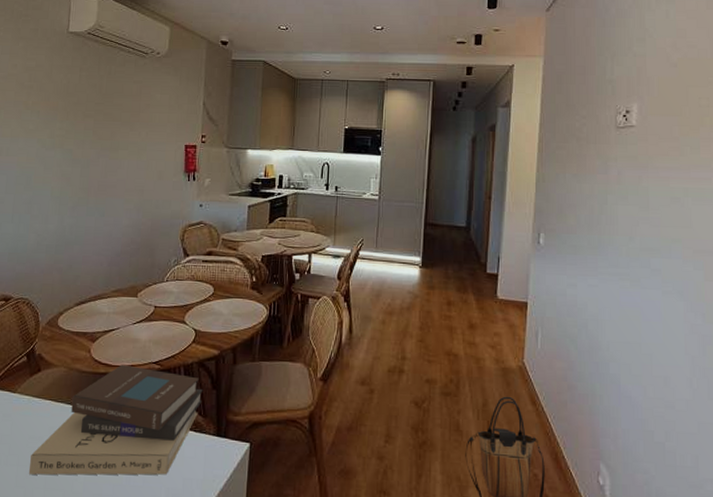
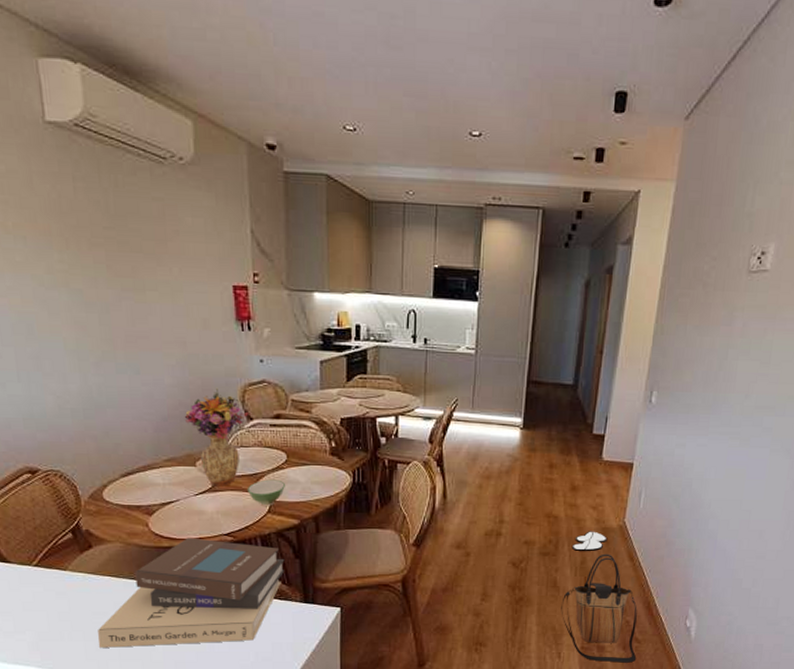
flower arrangement: none [133,228,189,316] -> present [184,387,252,487]
bowl: none [177,310,210,337] -> present [247,479,285,507]
slippers: none [472,371,508,393] -> present [571,531,608,551]

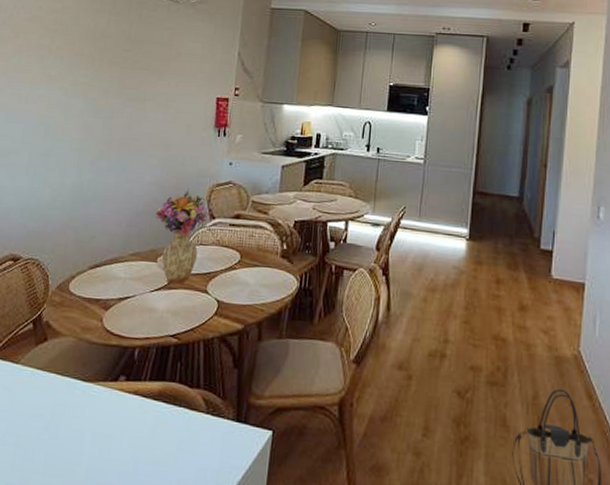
books: present [98,537,285,648] -> none [27,336,224,464]
bowl: present [247,479,285,507] -> none [198,279,235,309]
slippers: present [571,531,608,551] -> none [522,359,561,384]

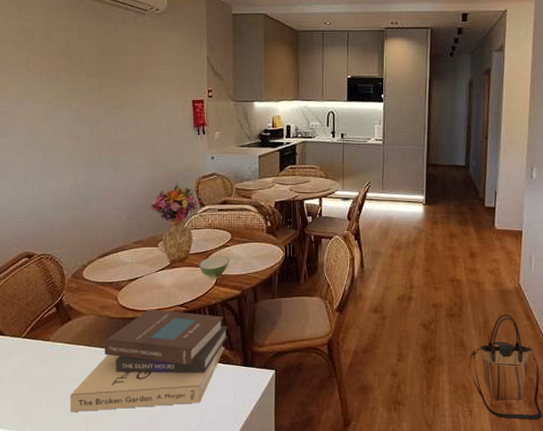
books: none [27,336,224,464] -> present [69,309,228,412]
bowl: none [198,279,235,309] -> present [198,256,229,280]

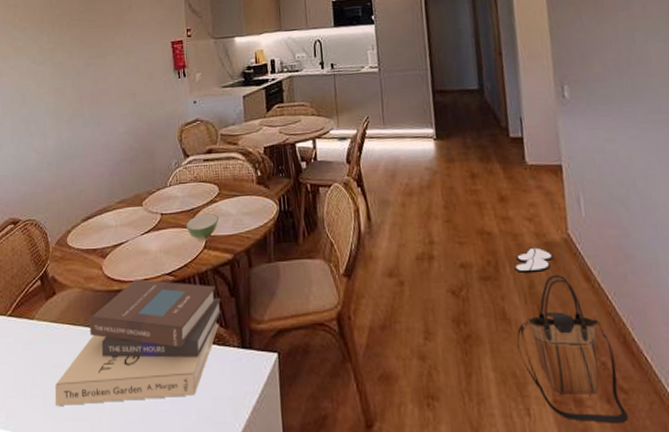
flower arrangement: present [150,181,204,263] -> none [133,130,188,225]
slippers: none [474,293,506,312] -> present [514,247,554,273]

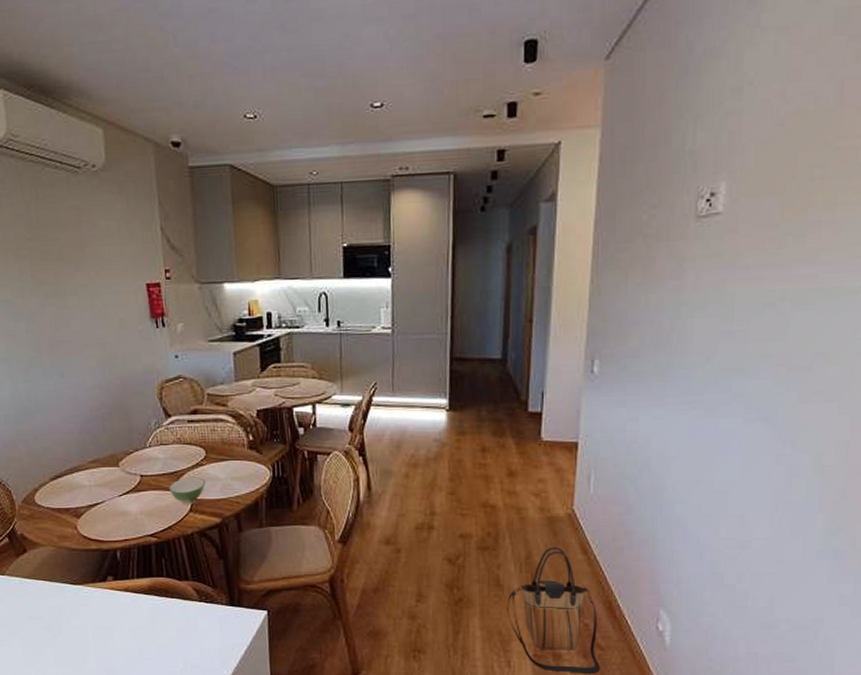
books: present [55,279,222,405] -> none [34,539,210,653]
slippers: present [514,247,554,273] -> none [514,521,555,544]

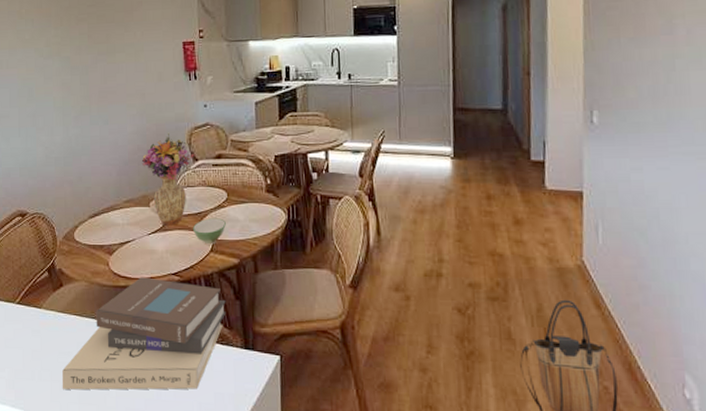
books: none [34,539,210,653] -> present [62,277,226,390]
flower arrangement: none [106,386,170,486] -> present [141,132,197,226]

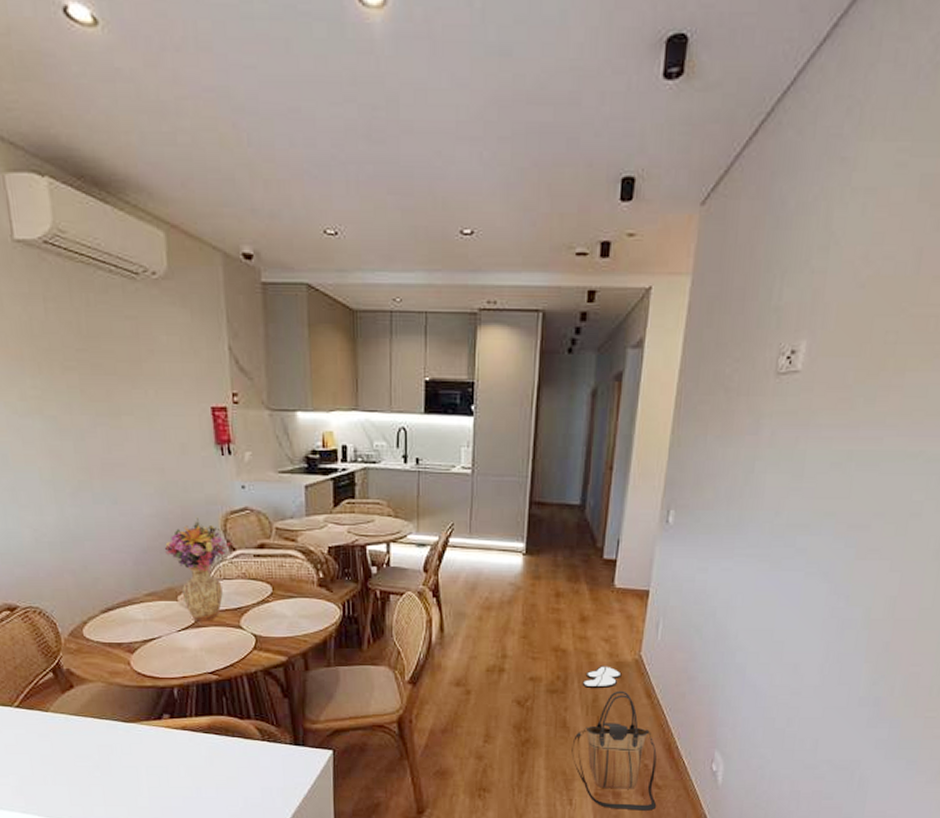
books: present [62,277,226,390] -> none [82,676,273,792]
bowl: present [192,218,226,246] -> none [231,613,271,643]
slippers: none [523,272,565,296] -> present [582,666,622,688]

